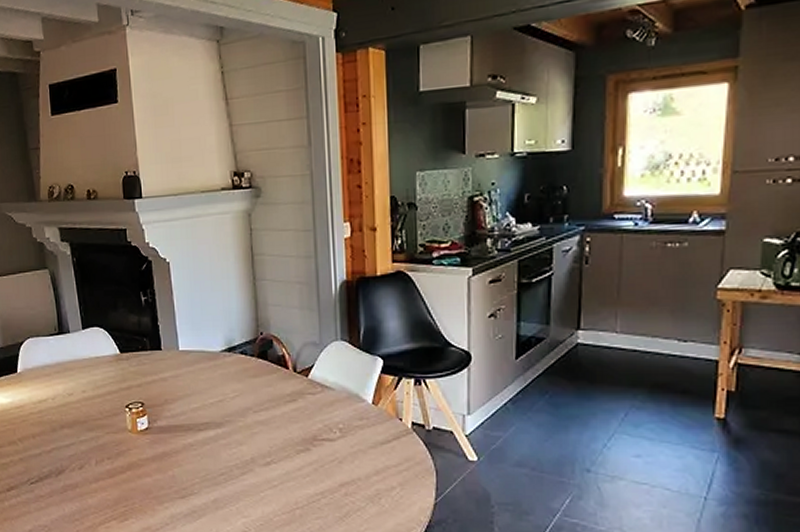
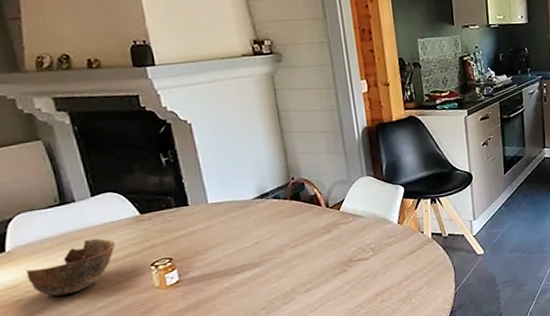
bowl: none [31,371,99,422] -> present [26,238,116,296]

